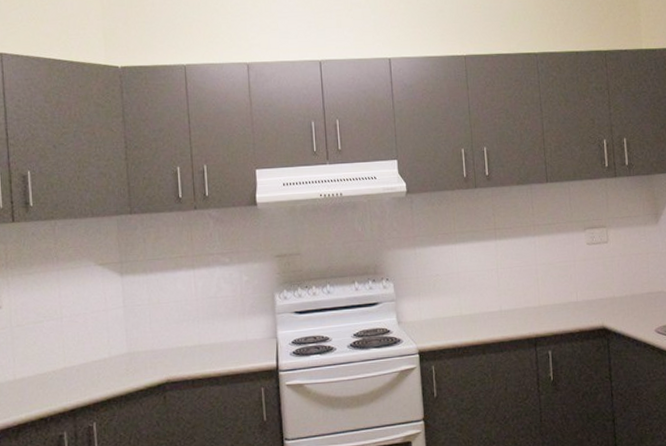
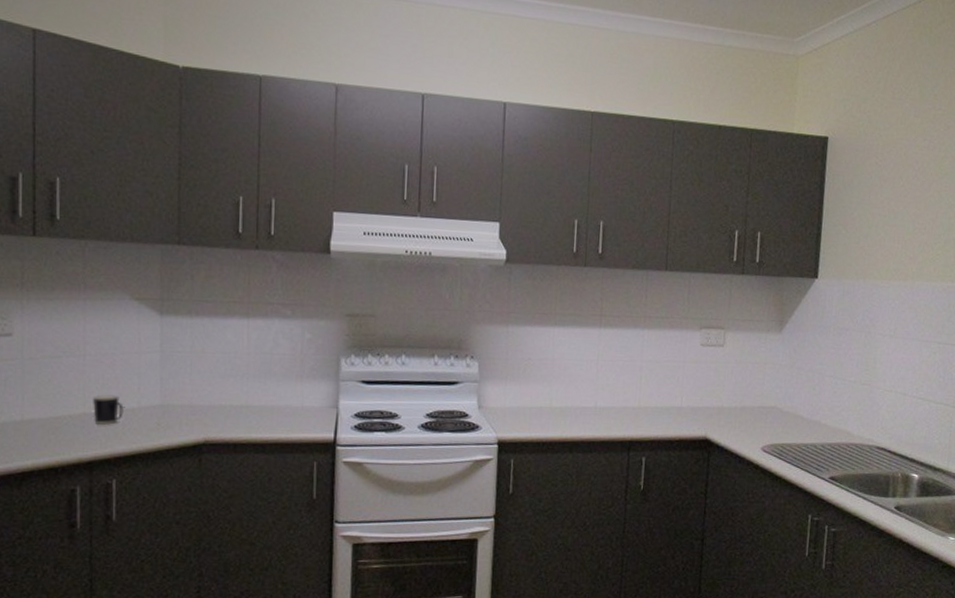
mug: none [71,349,98,377] -> present [93,395,124,426]

